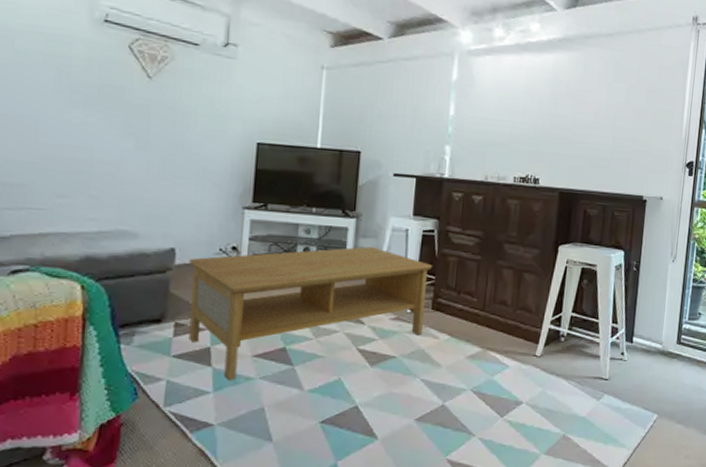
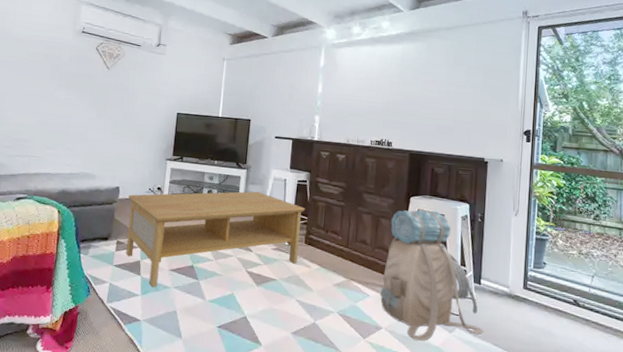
backpack: none [521,261,634,413] -> present [380,210,484,341]

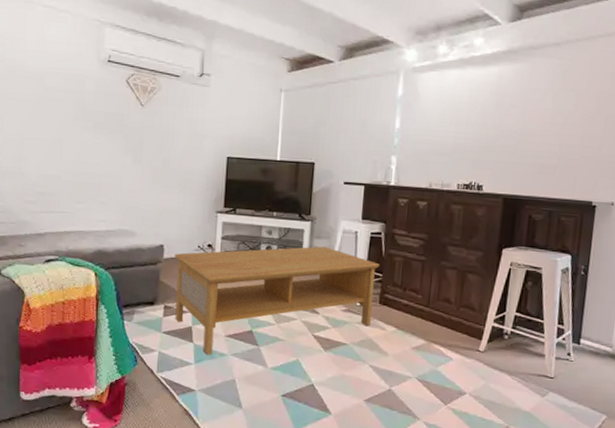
backpack: present [380,210,484,341] -> none [464,263,581,406]

